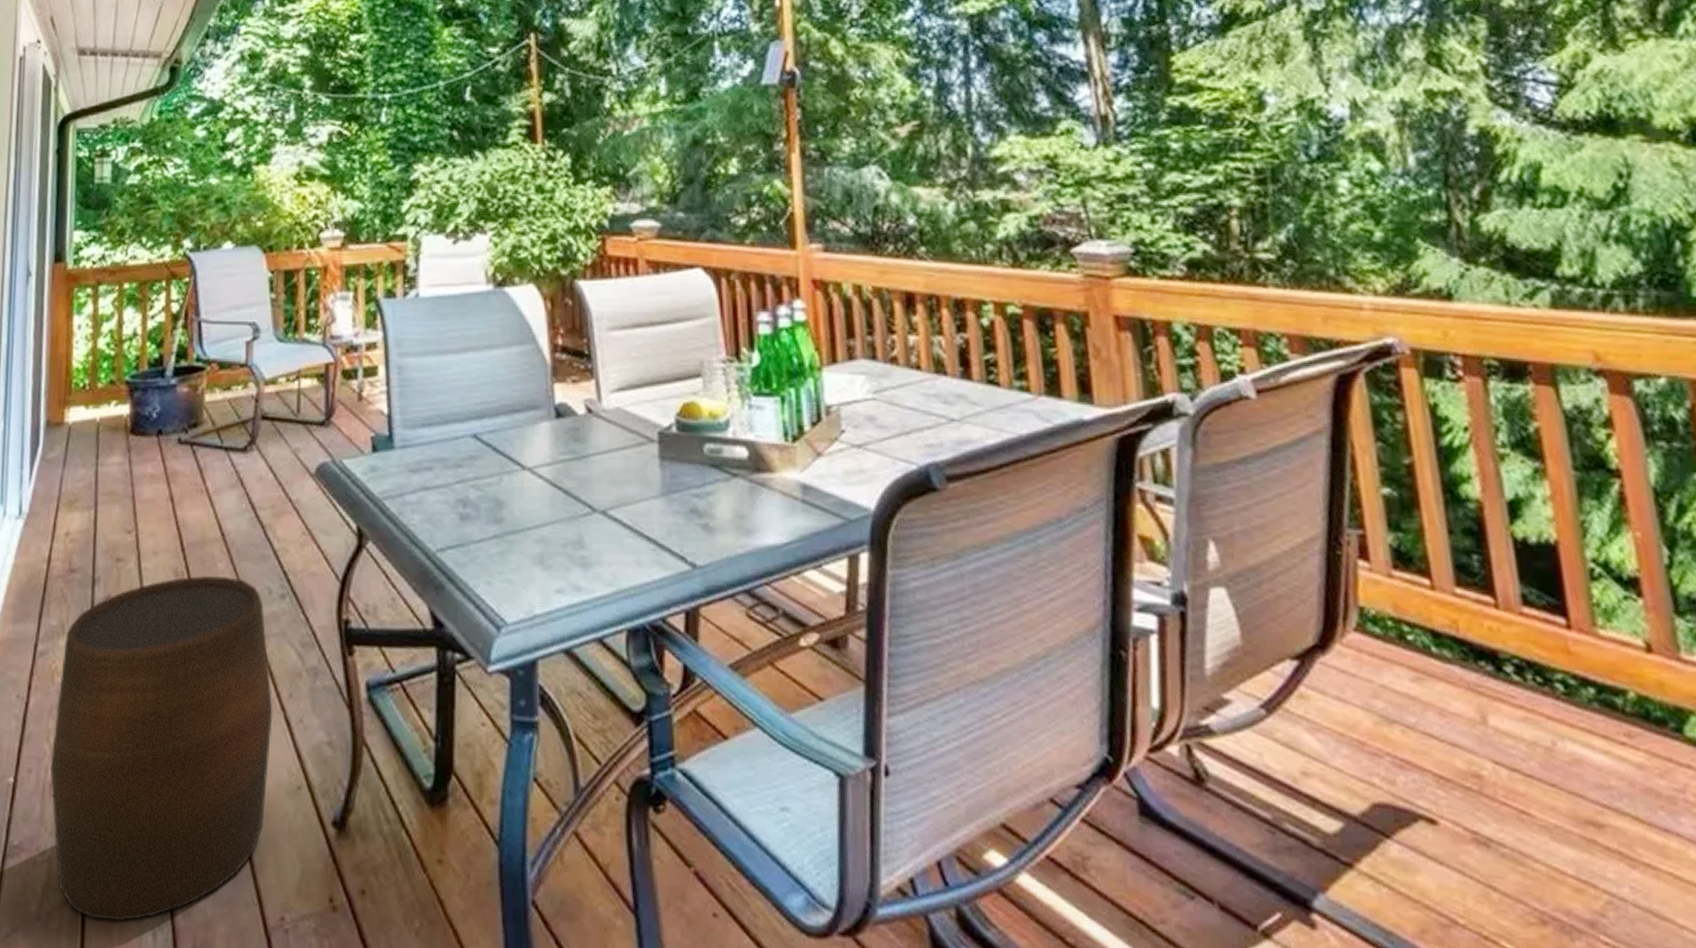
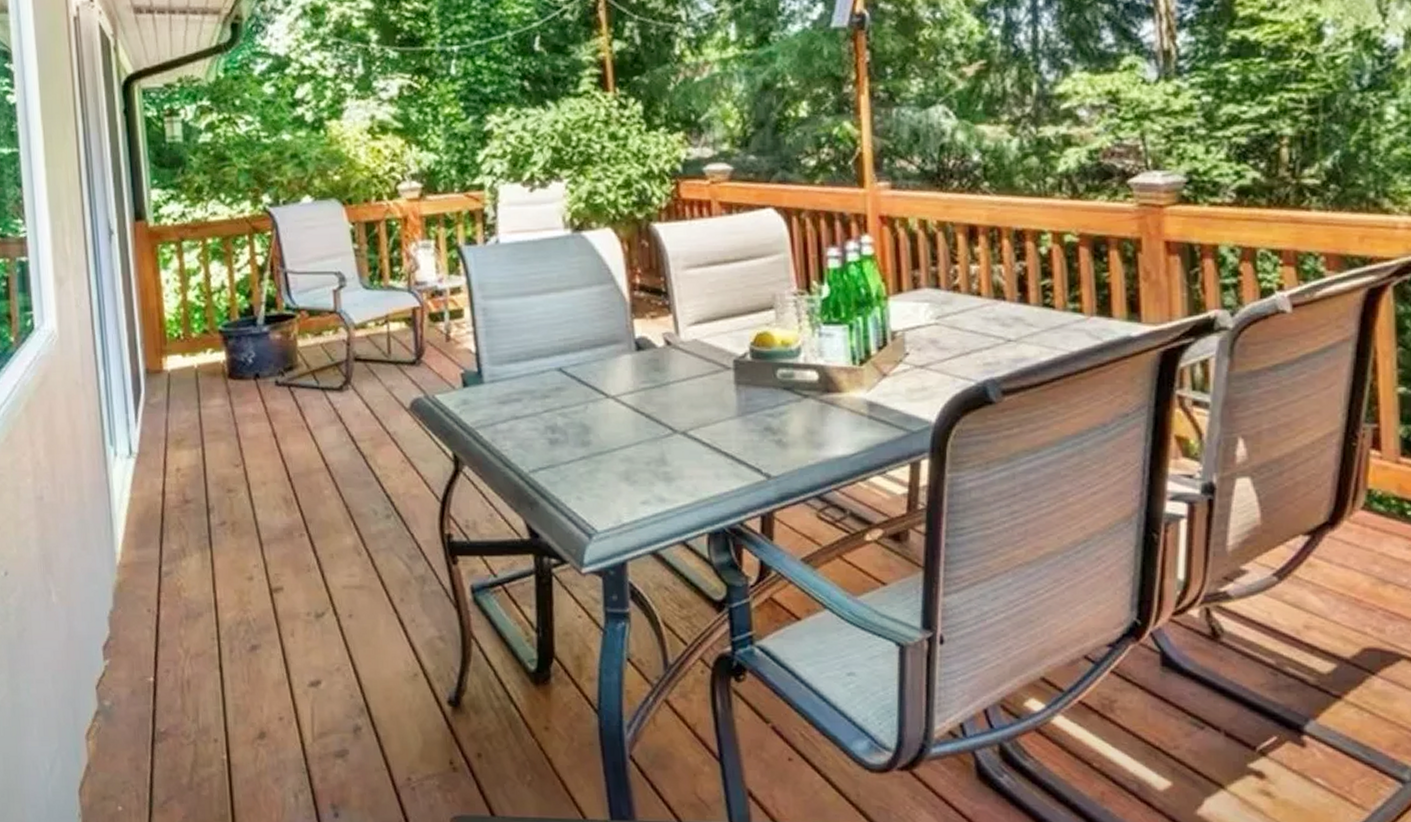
stool: present [50,575,273,922] -> none [186,500,388,788]

